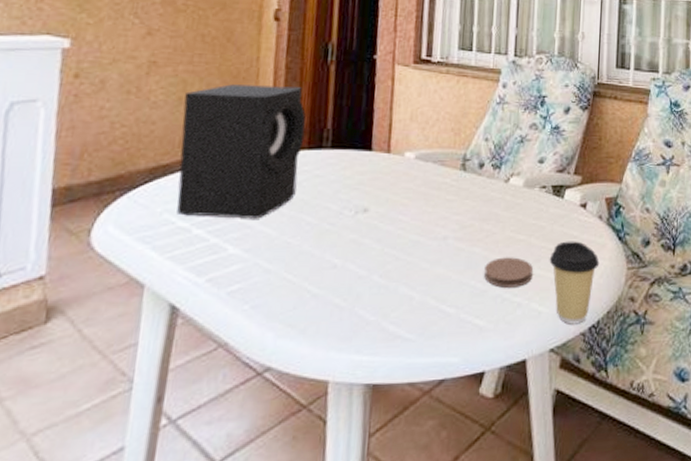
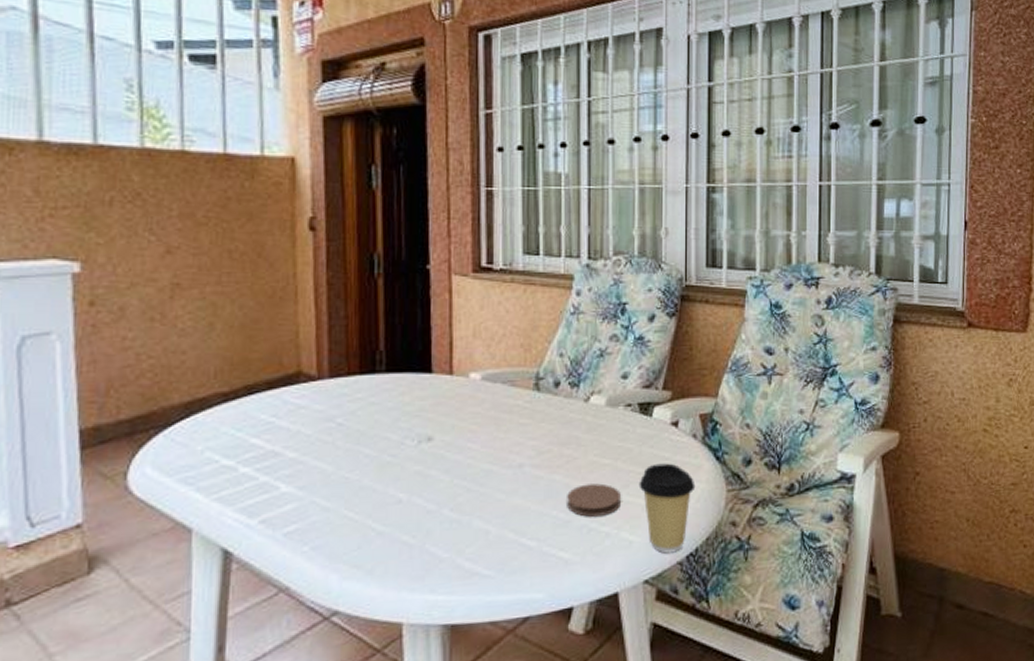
speaker: present [176,84,306,219] -> none [216,305,355,454]

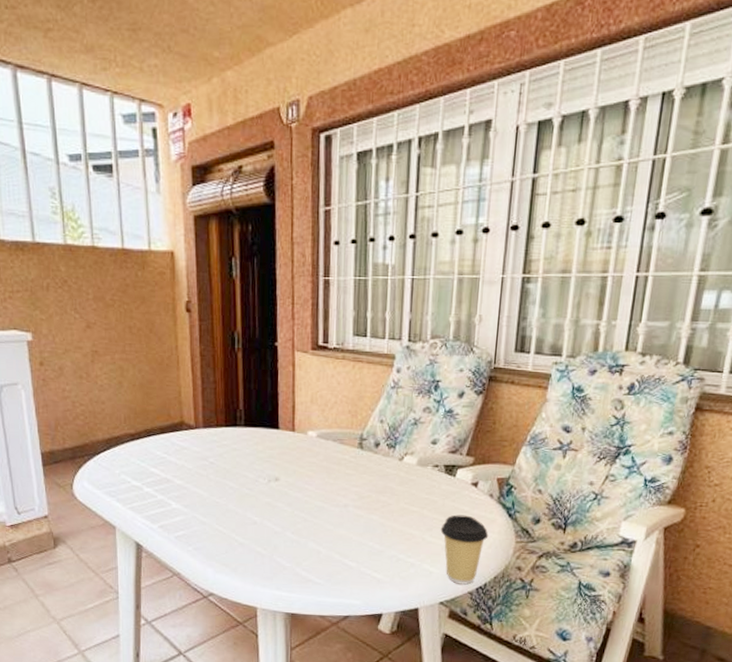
coaster: present [567,483,621,517] -> none [381,525,425,550]

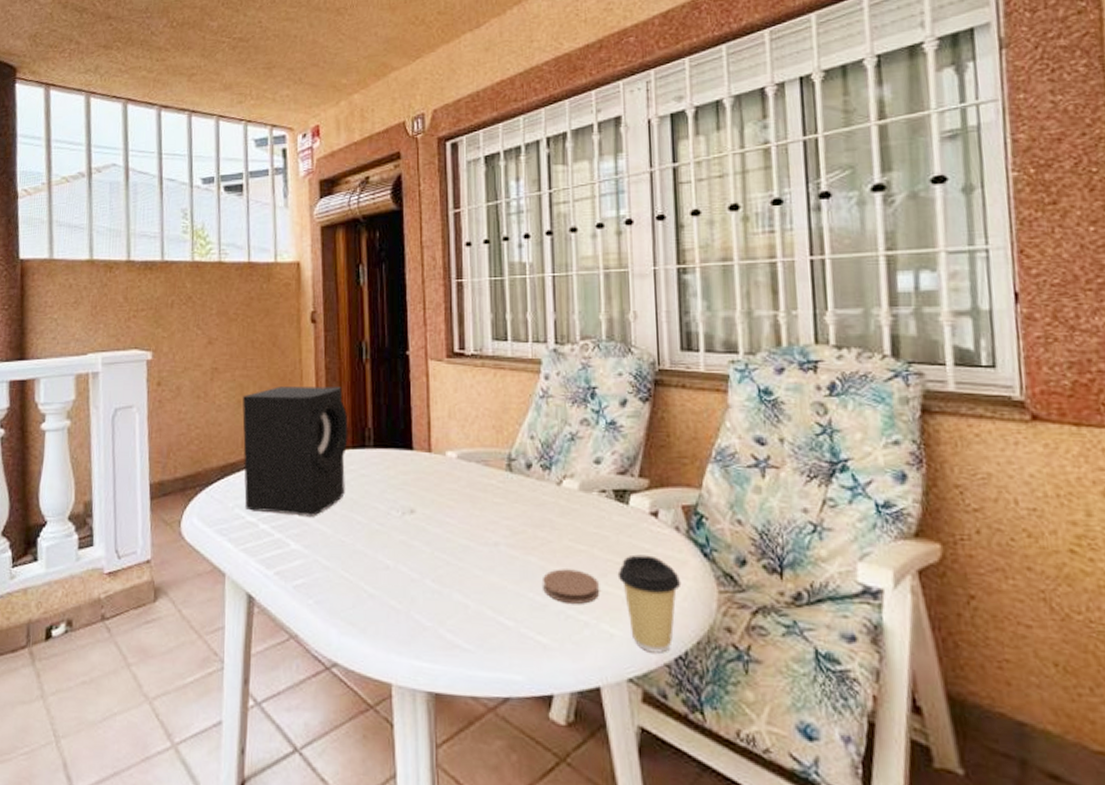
speaker: none [123,370,222,482] -> present [242,386,348,516]
coaster: none [381,525,425,550] -> present [543,569,599,604]

